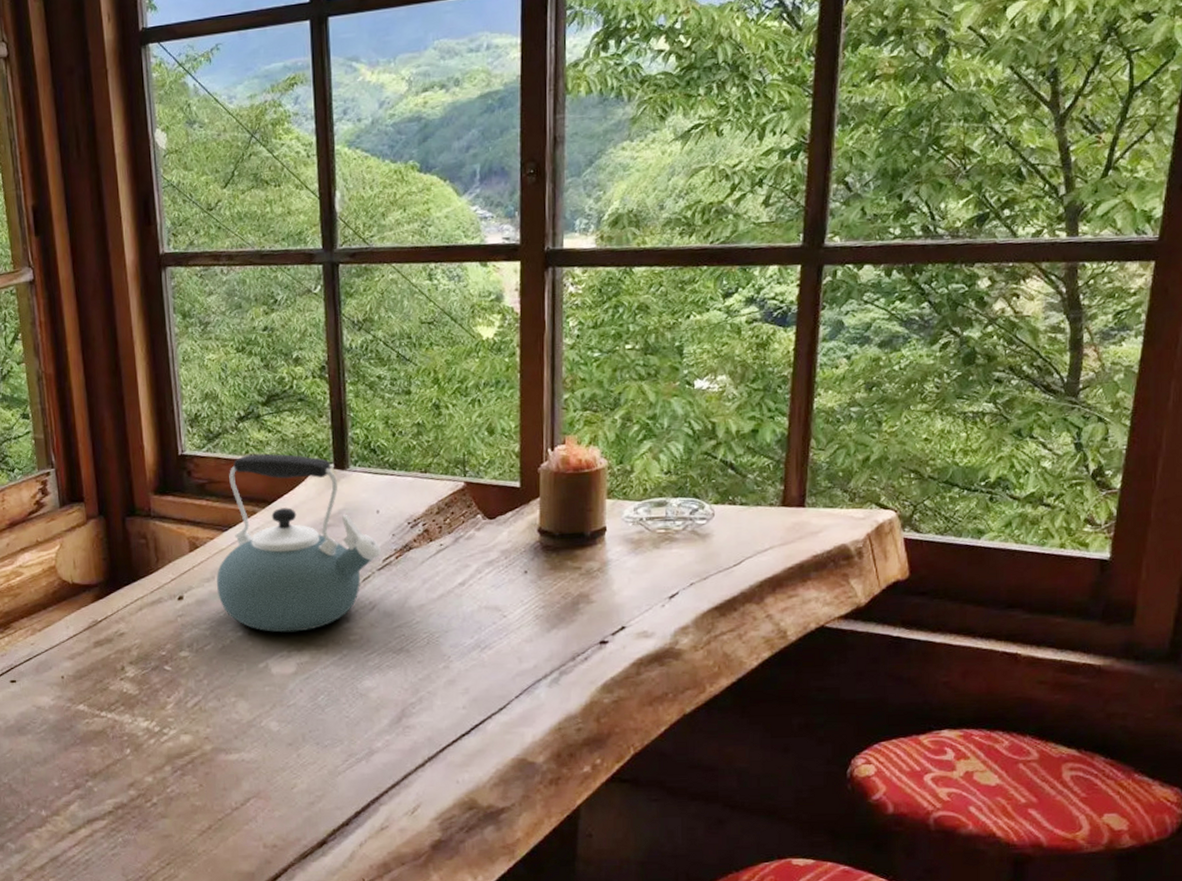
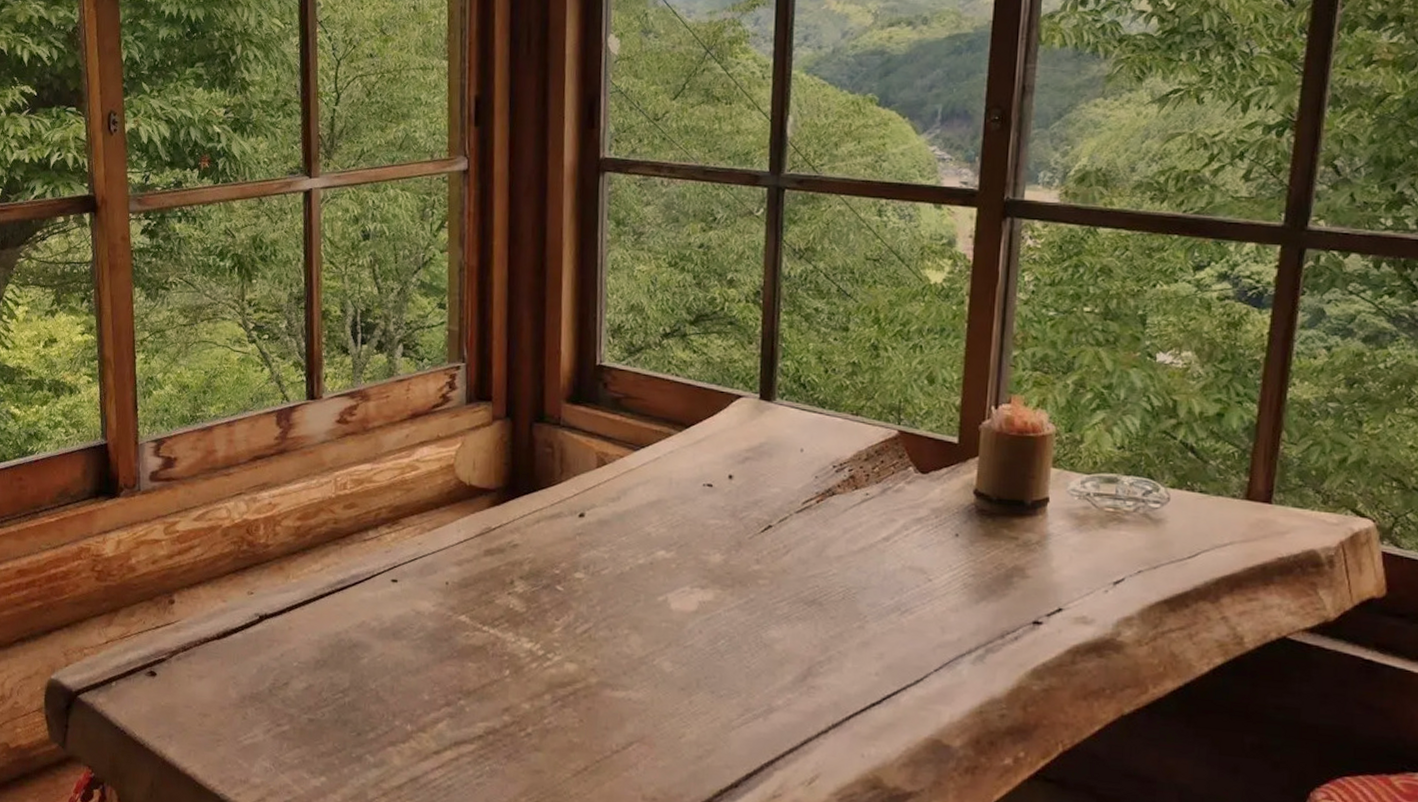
kettle: present [216,453,381,633] -> none [621,373,801,568]

